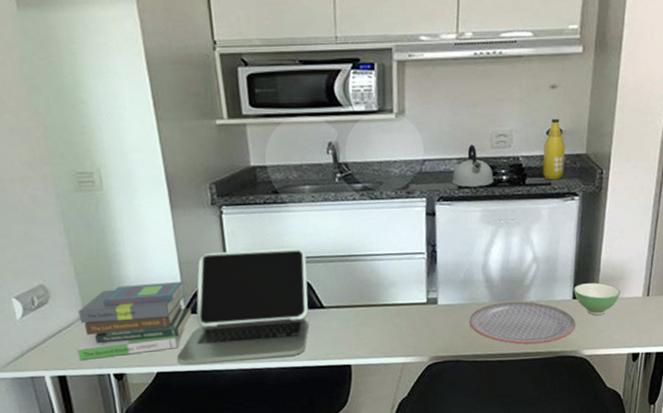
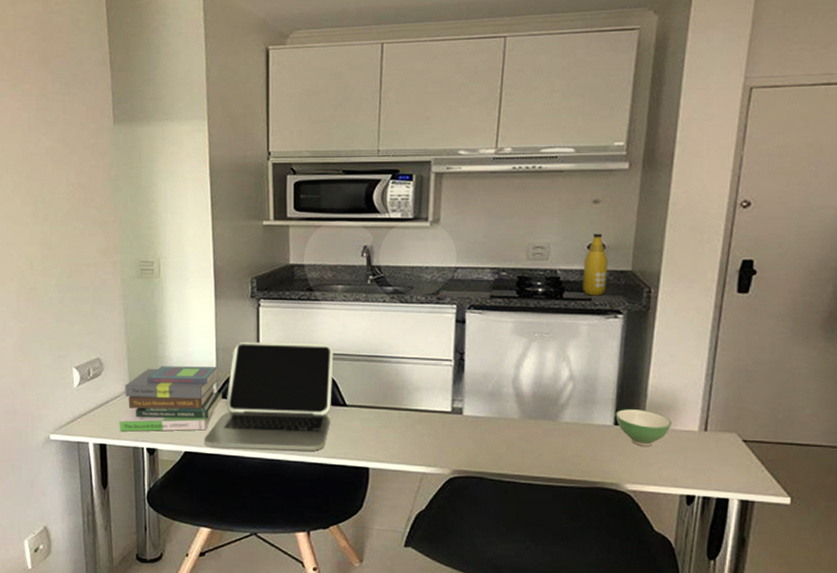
kettle: present [451,145,494,188] -> none [483,255,529,298]
plate: present [469,301,576,344] -> none [496,420,618,471]

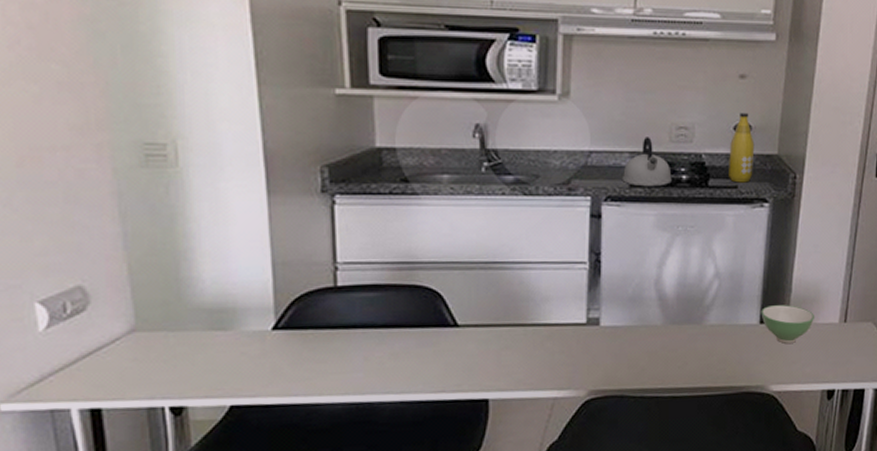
books: present [119,366,222,432] -> none [121,288,284,388]
laptop: present [204,341,334,451] -> none [259,248,440,397]
kettle: none [483,255,529,298] -> present [622,137,672,187]

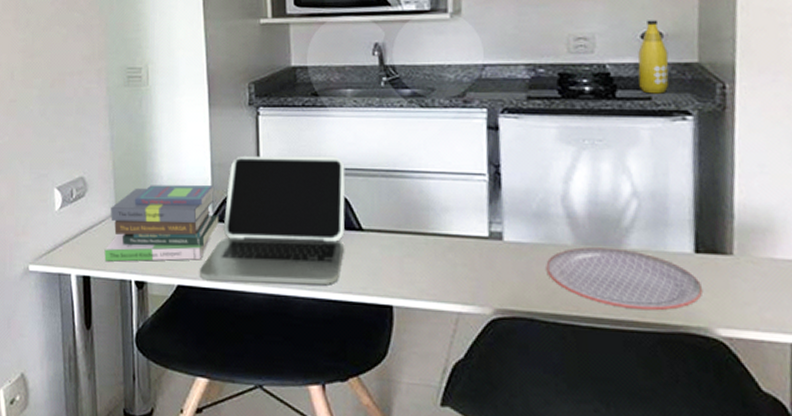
books: none [121,288,284,388] -> present [104,185,219,262]
laptop: none [259,248,440,397] -> present [199,156,346,285]
kettle: present [622,137,672,187] -> none [518,49,573,99]
plate: none [637,325,763,377] -> present [546,247,704,311]
bowl: present [761,305,815,344] -> none [695,233,771,280]

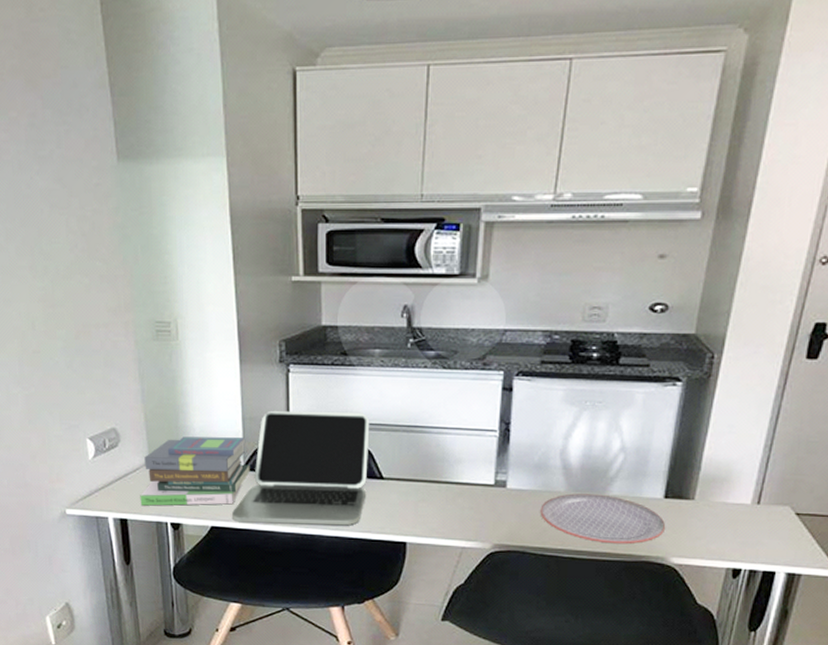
bottle: present [637,20,670,94] -> none [641,292,671,362]

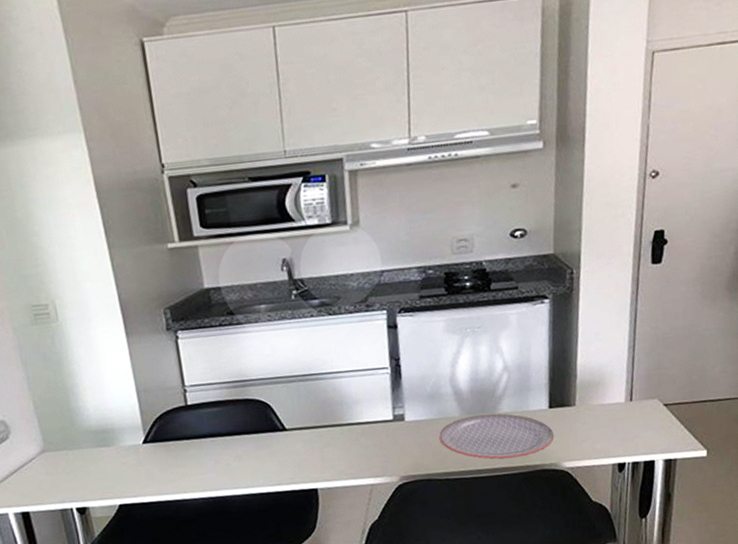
books: present [140,436,250,506] -> none [39,410,152,496]
laptop: present [231,410,370,526] -> none [138,368,272,496]

